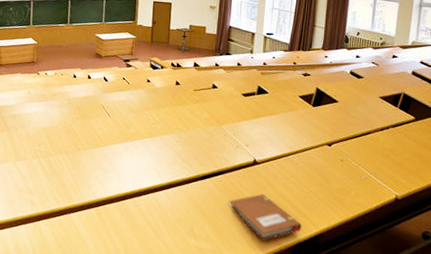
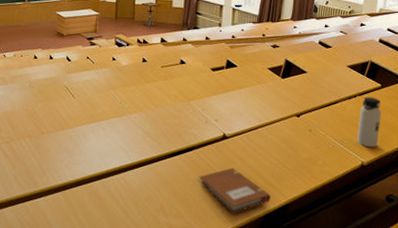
water bottle: none [391,129,416,182] -> present [357,96,381,148]

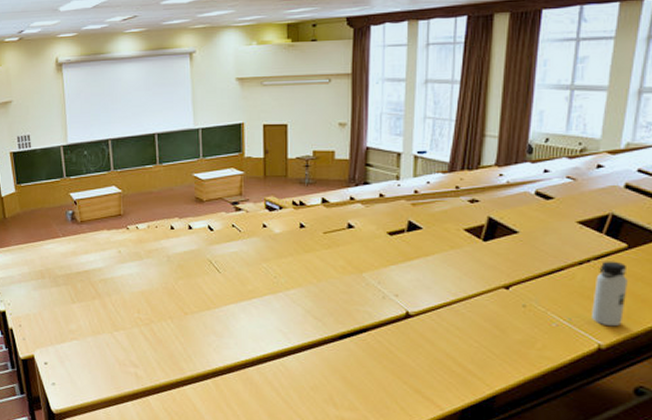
notebook: present [198,167,271,214] -> none [375,352,471,407]

